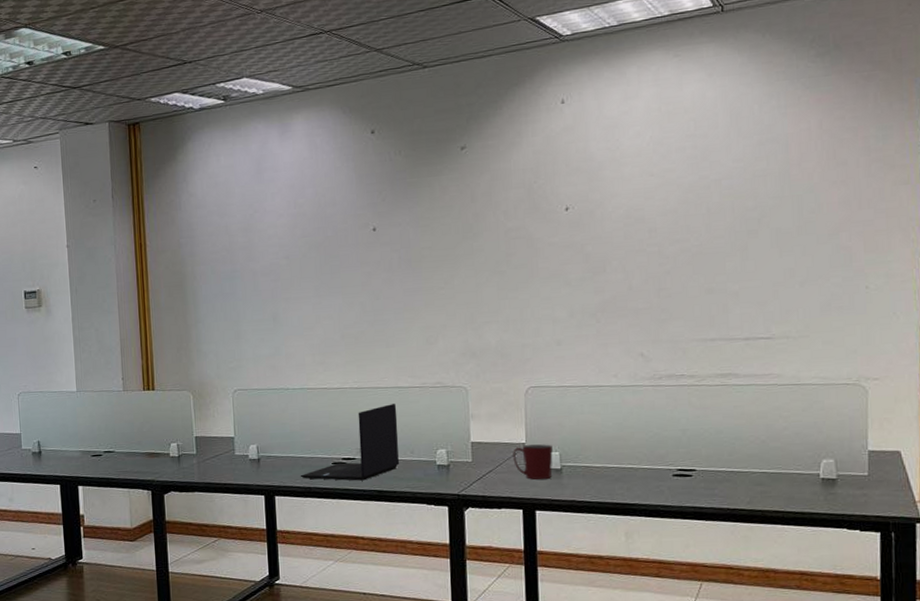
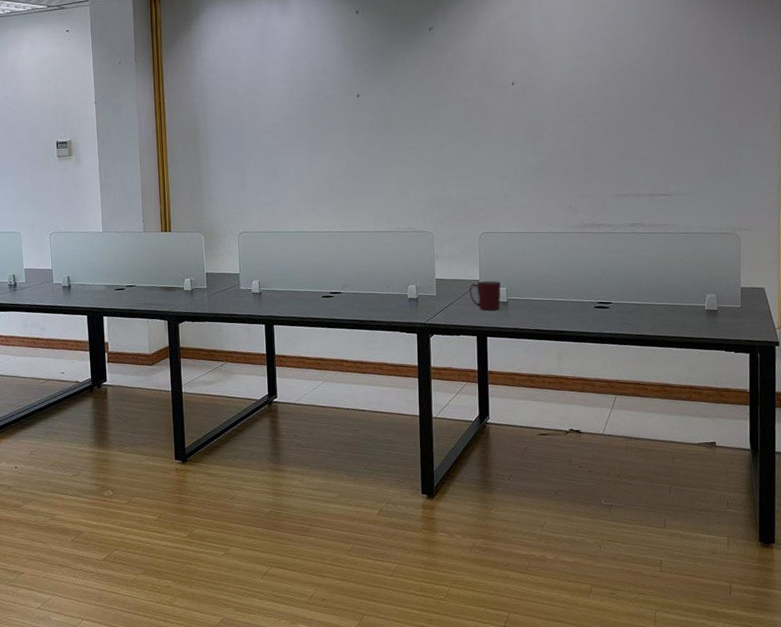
laptop: present [300,404,400,481] -> none [295,246,378,312]

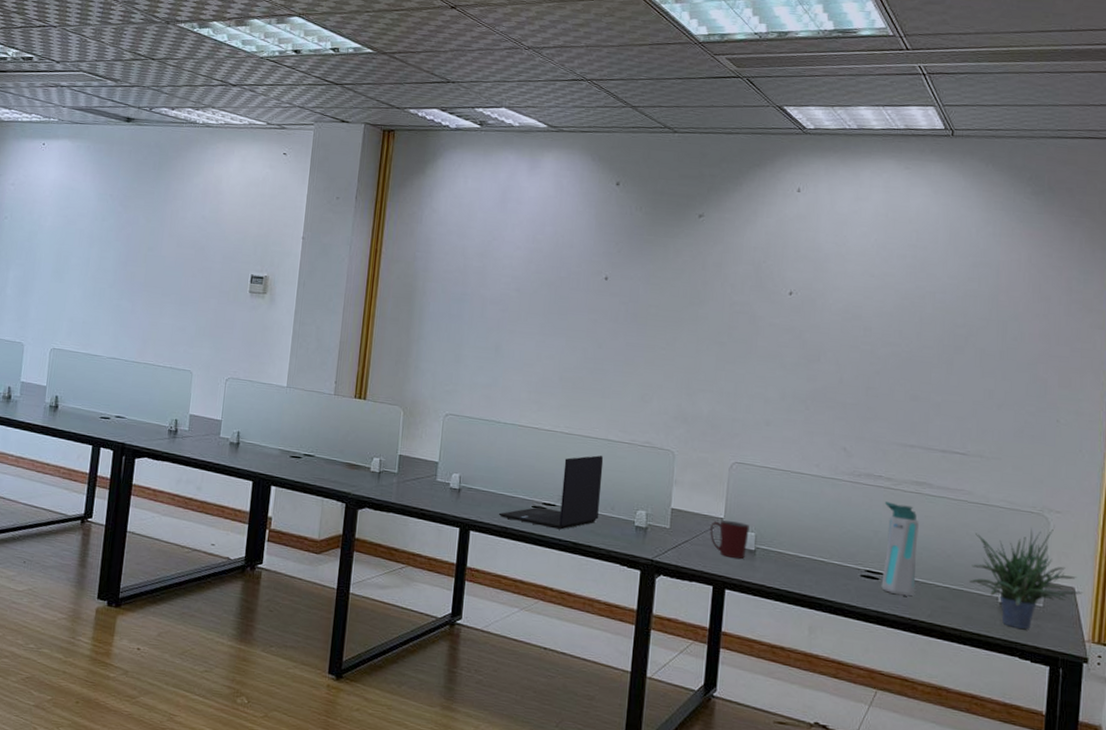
laptop: none [295,246,378,312] -> present [498,455,604,530]
water bottle: none [607,244,639,318] -> present [881,502,919,597]
potted plant: none [681,240,772,328] -> present [969,524,1084,629]

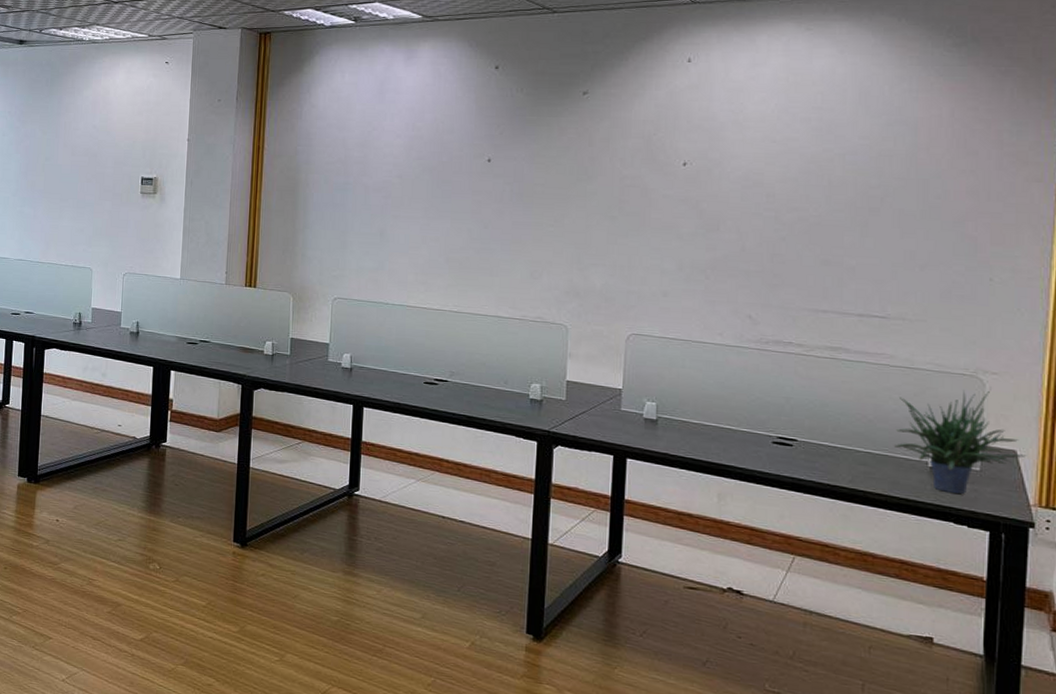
laptop: present [498,455,604,530] -> none [390,332,495,404]
mug: present [710,520,749,559] -> none [608,391,650,429]
water bottle: present [881,502,919,597] -> none [795,368,835,462]

